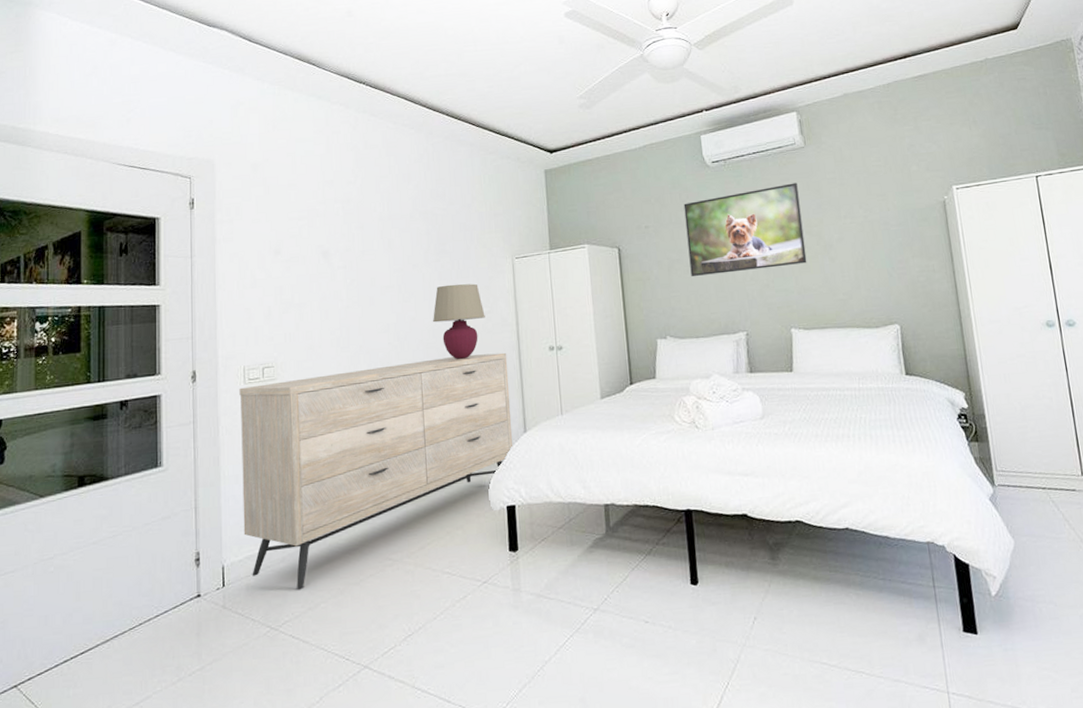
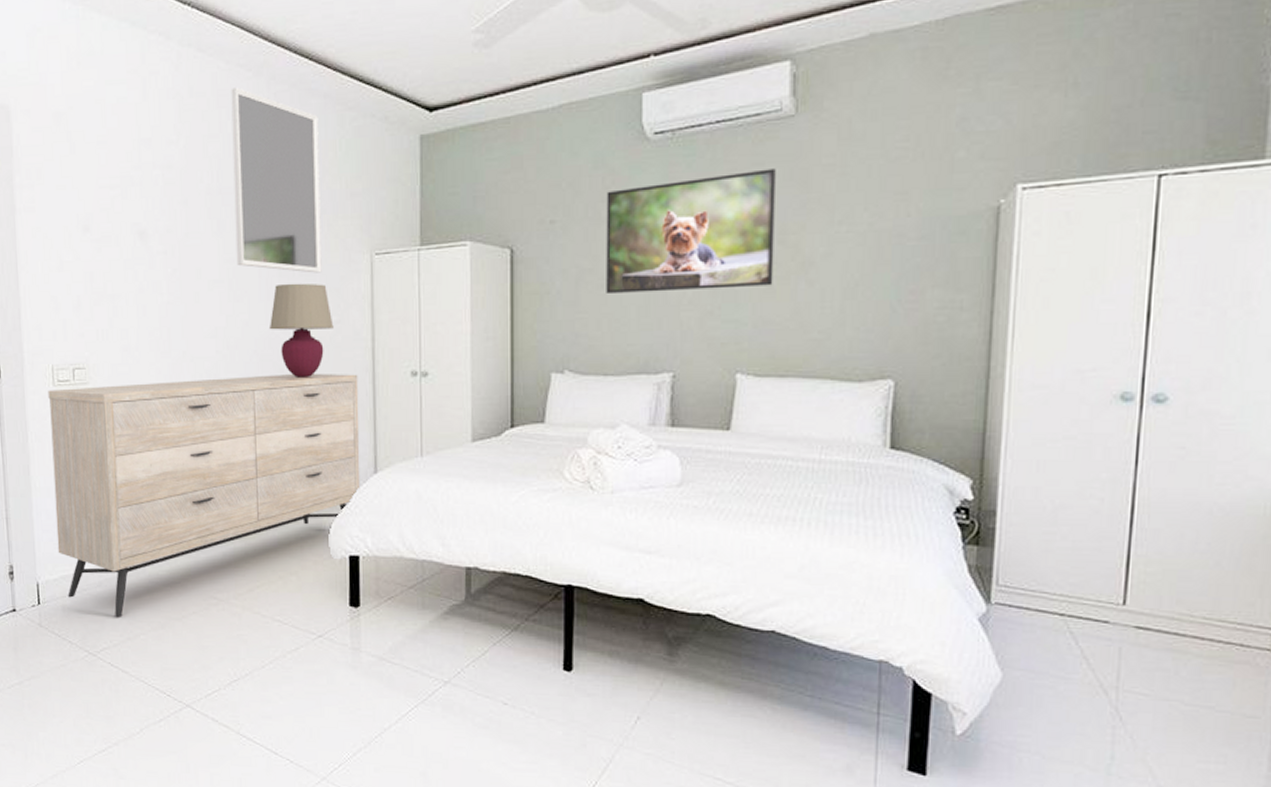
home mirror: none [398,141,474,276] -> present [231,87,322,273]

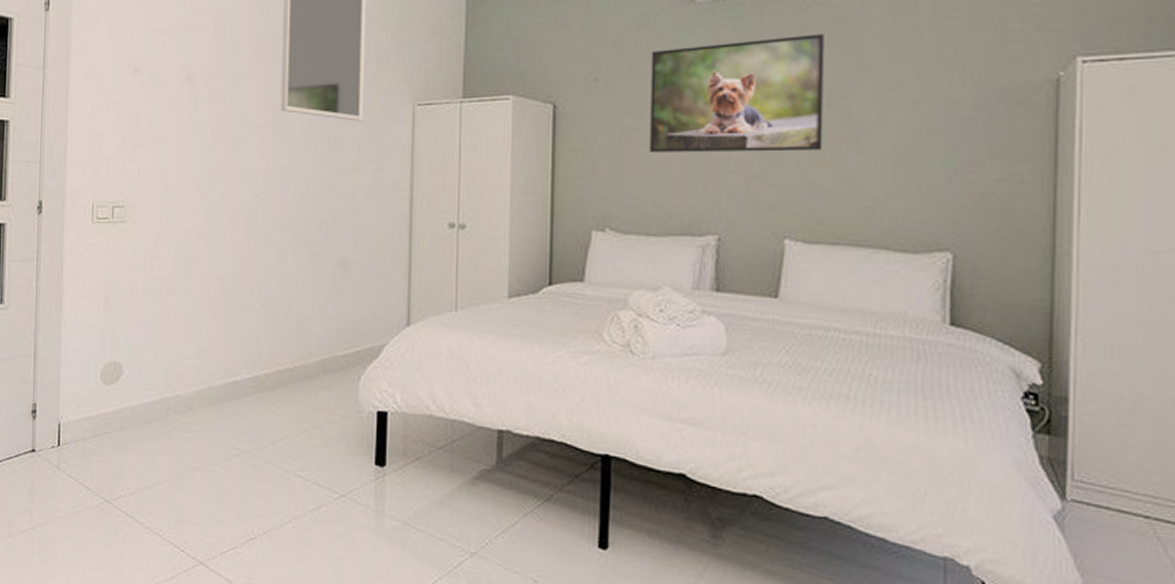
dresser: present [48,373,361,617] -> none [82,220,395,464]
table lamp: present [268,283,334,377] -> none [308,130,373,225]

